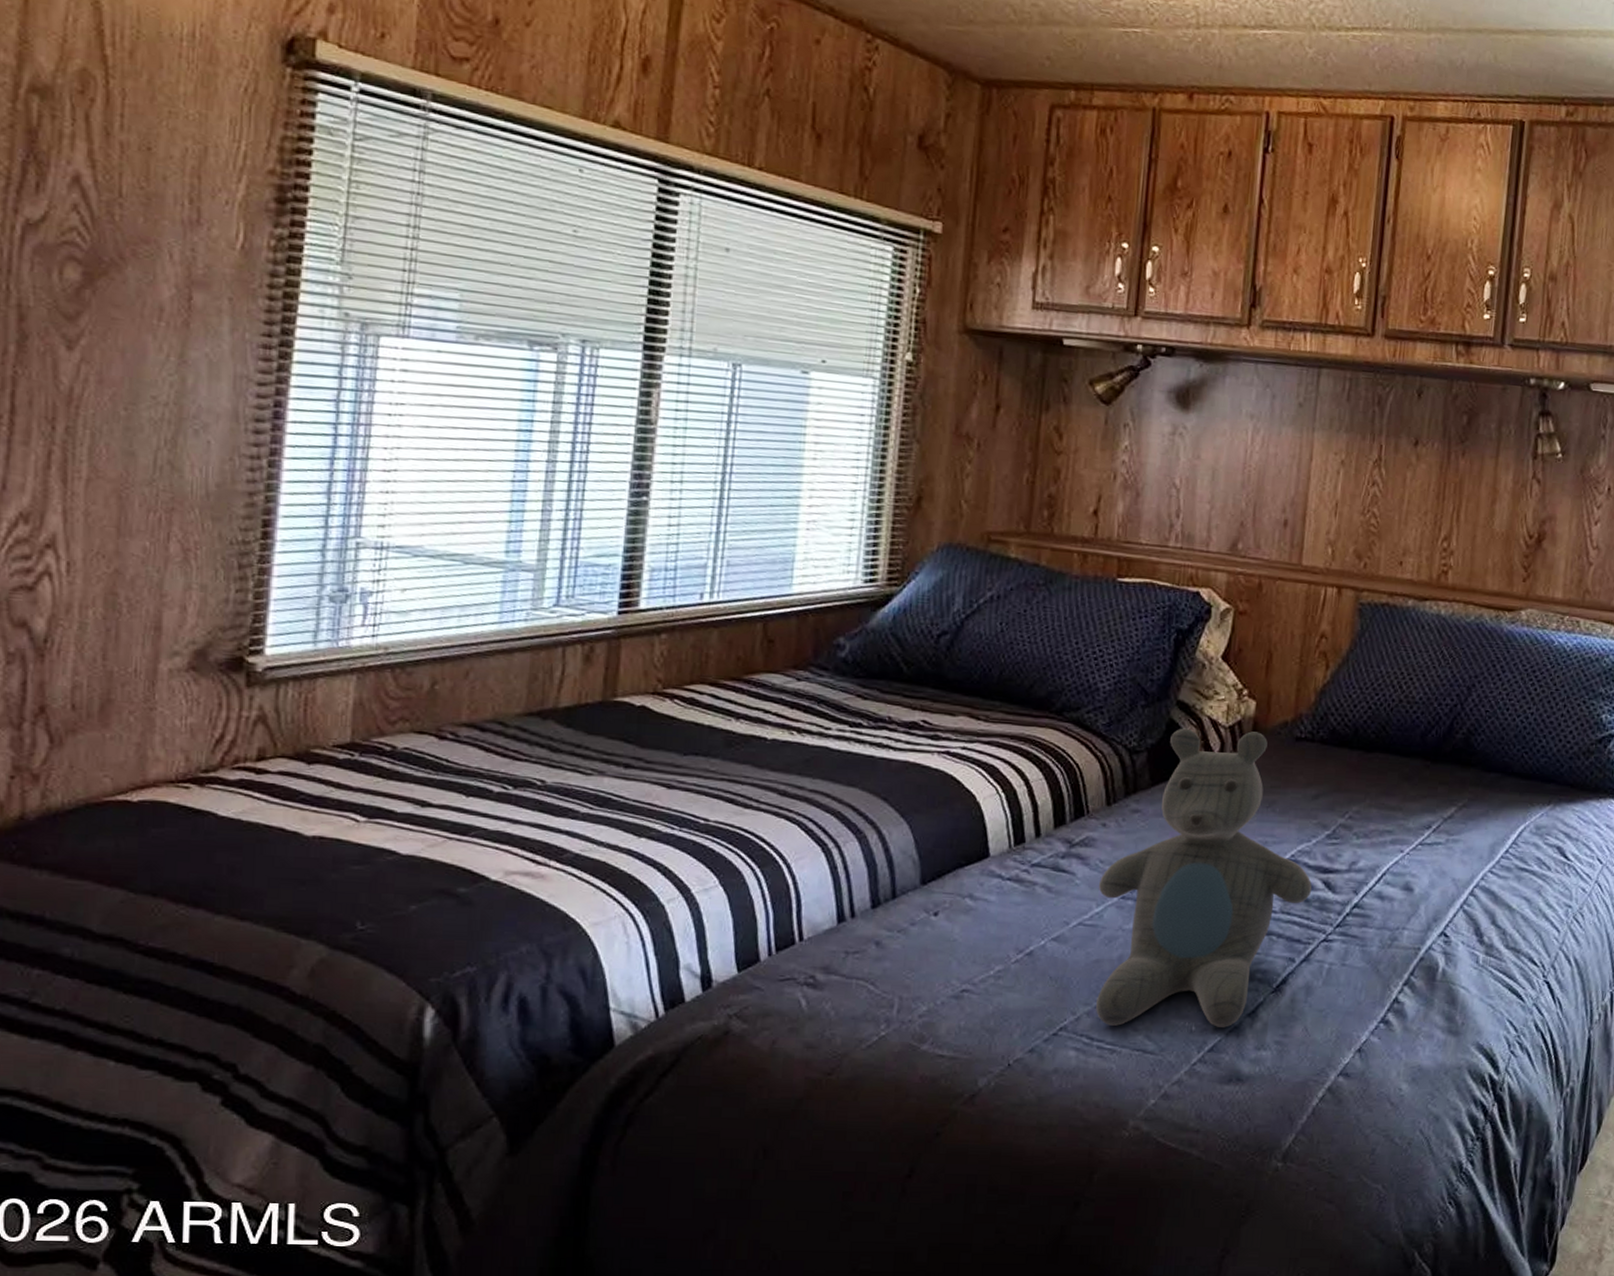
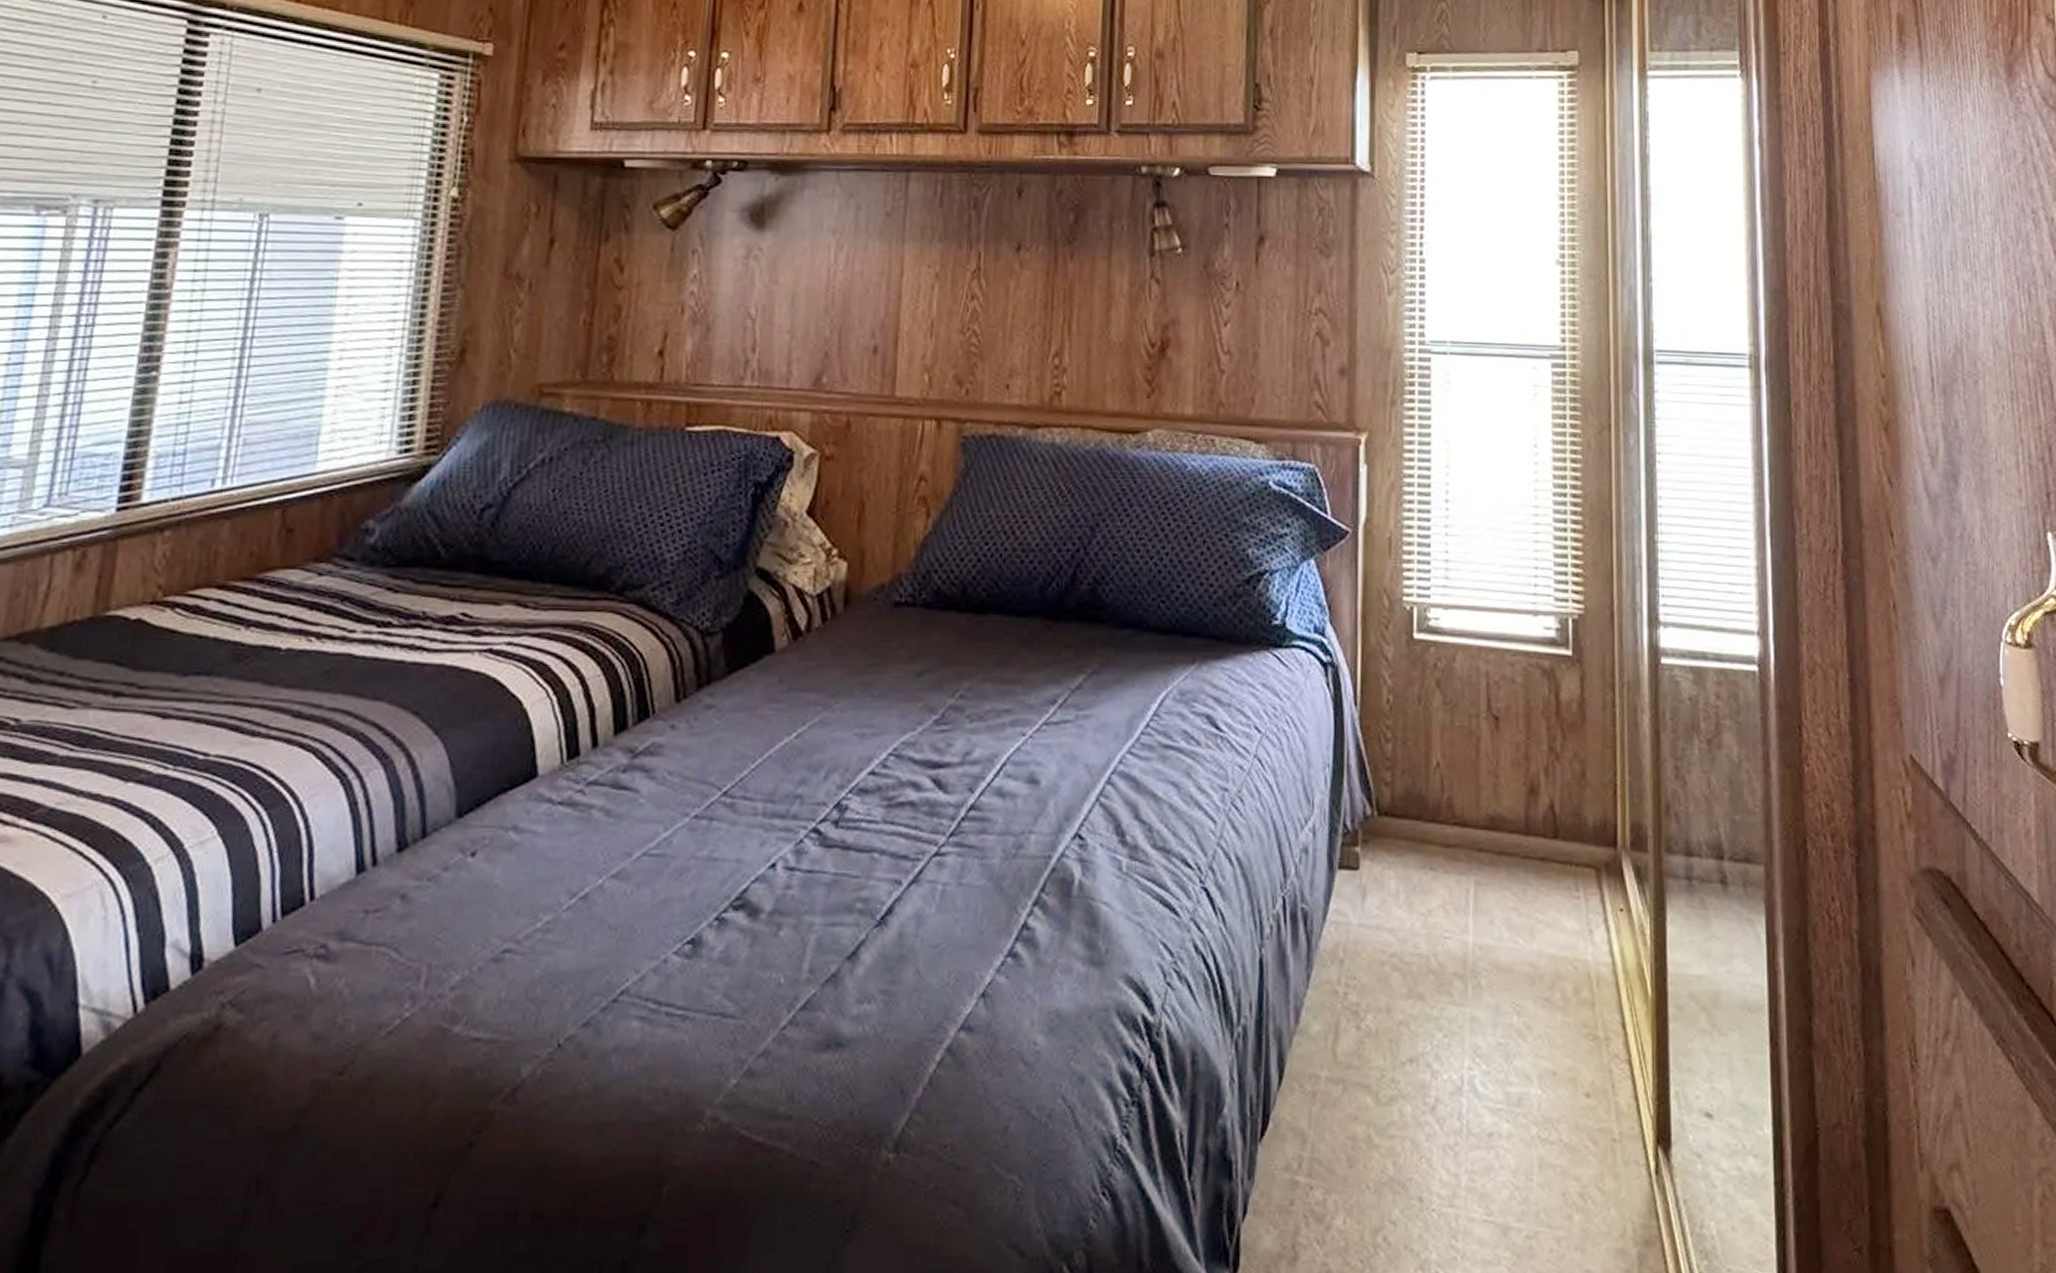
teddy bear: present [1096,728,1312,1027] -> none [664,599,920,984]

